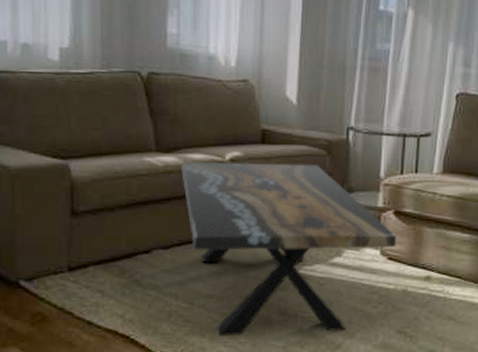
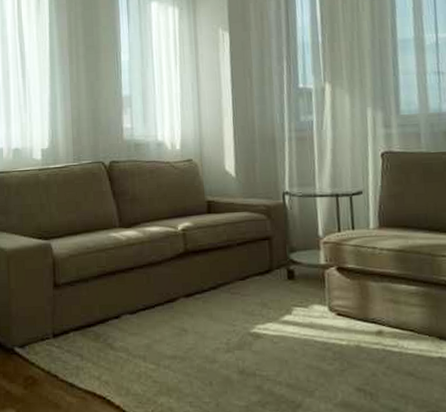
coffee table: present [181,162,397,336] -> none [141,228,344,397]

